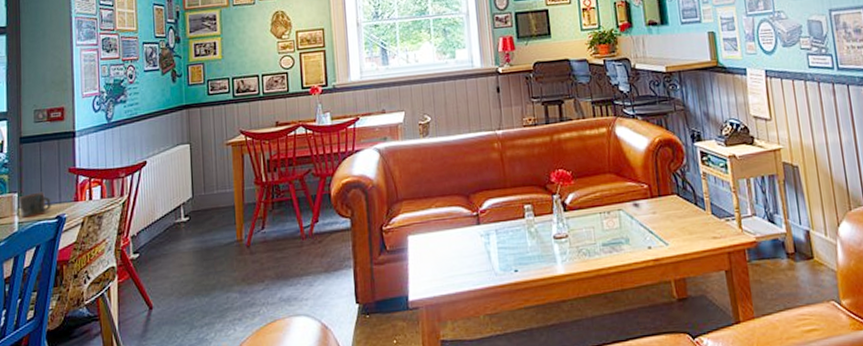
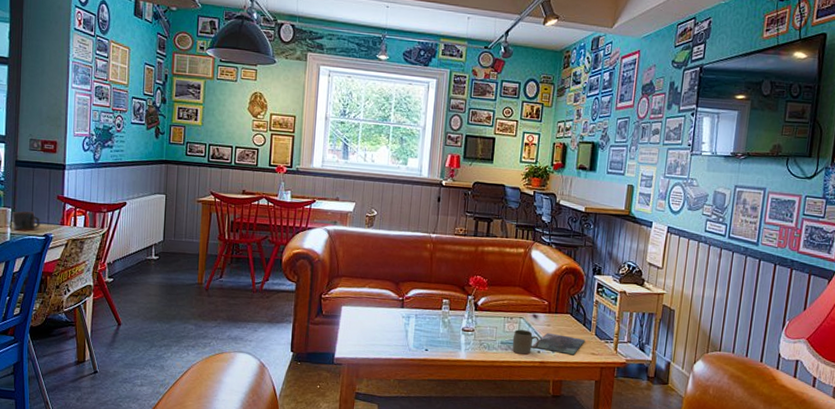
mug: none [615,224,648,255] -> present [512,329,539,355]
magazine: none [641,221,702,245] -> present [533,332,585,356]

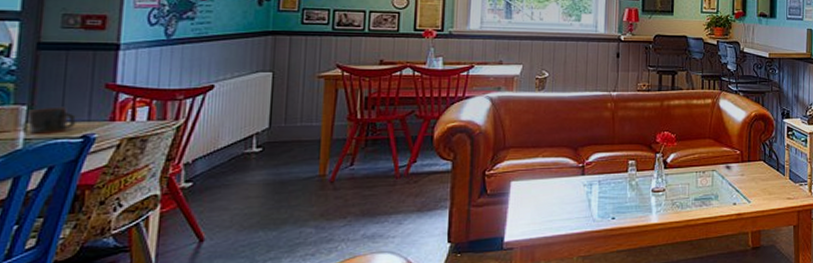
mug: present [512,329,539,355] -> none [706,183,734,209]
magazine: present [533,332,585,356] -> none [728,182,780,203]

